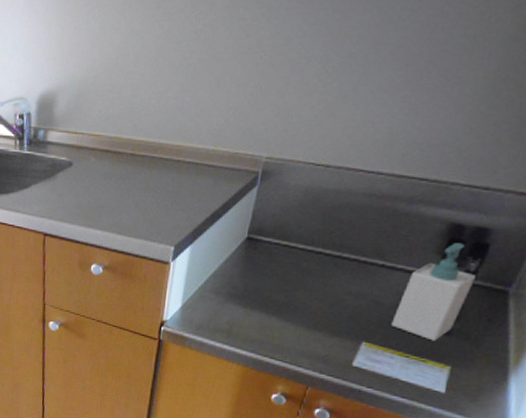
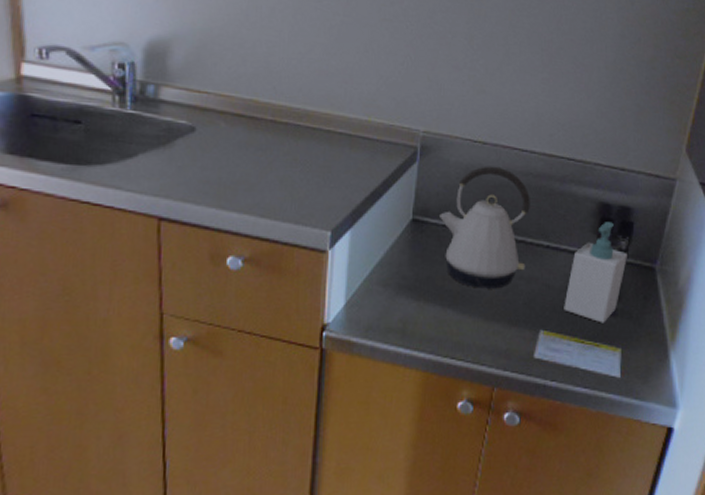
kettle: none [273,188,370,302] -> present [440,166,530,289]

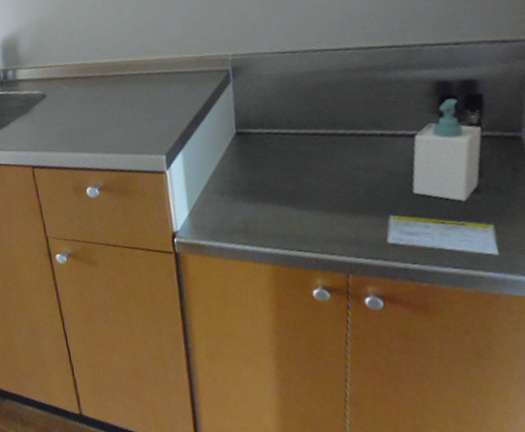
kettle: present [440,166,530,289] -> none [261,70,361,185]

